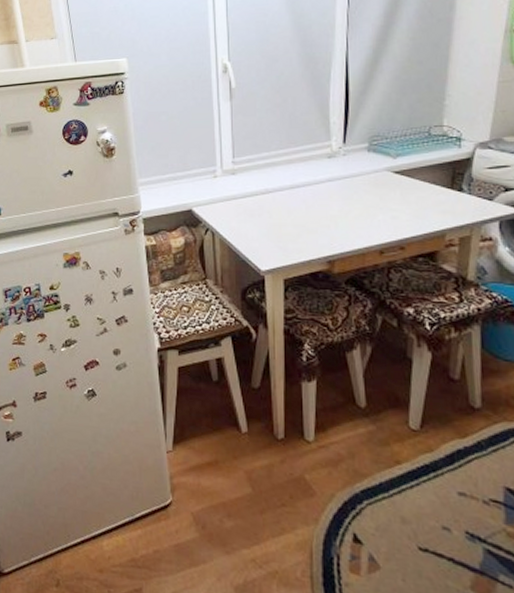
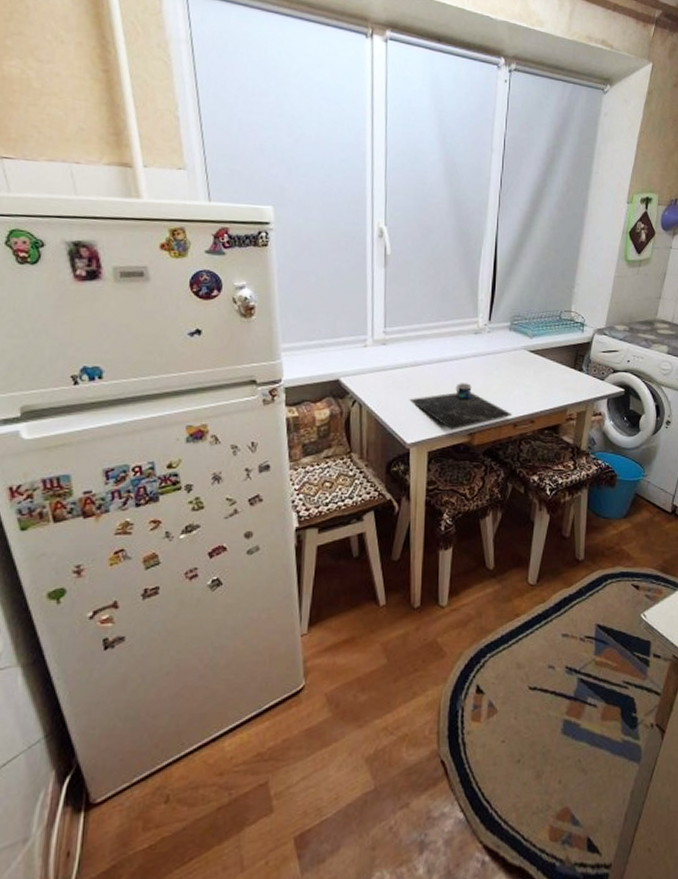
place setting: none [261,209,378,258] -> present [409,383,513,431]

